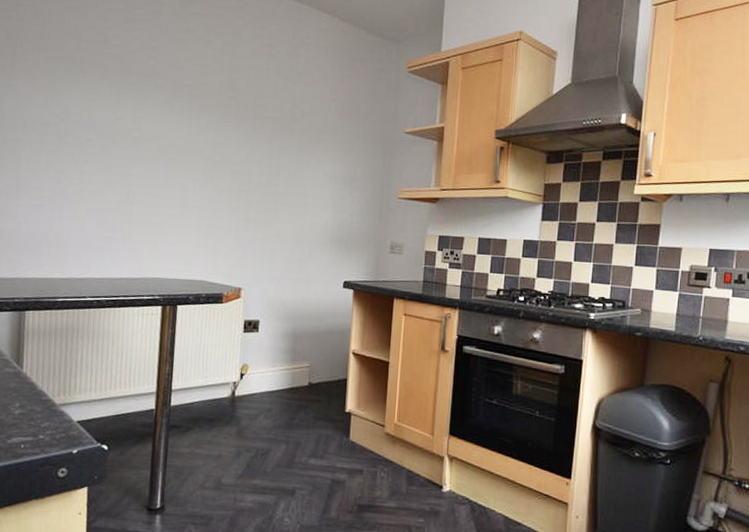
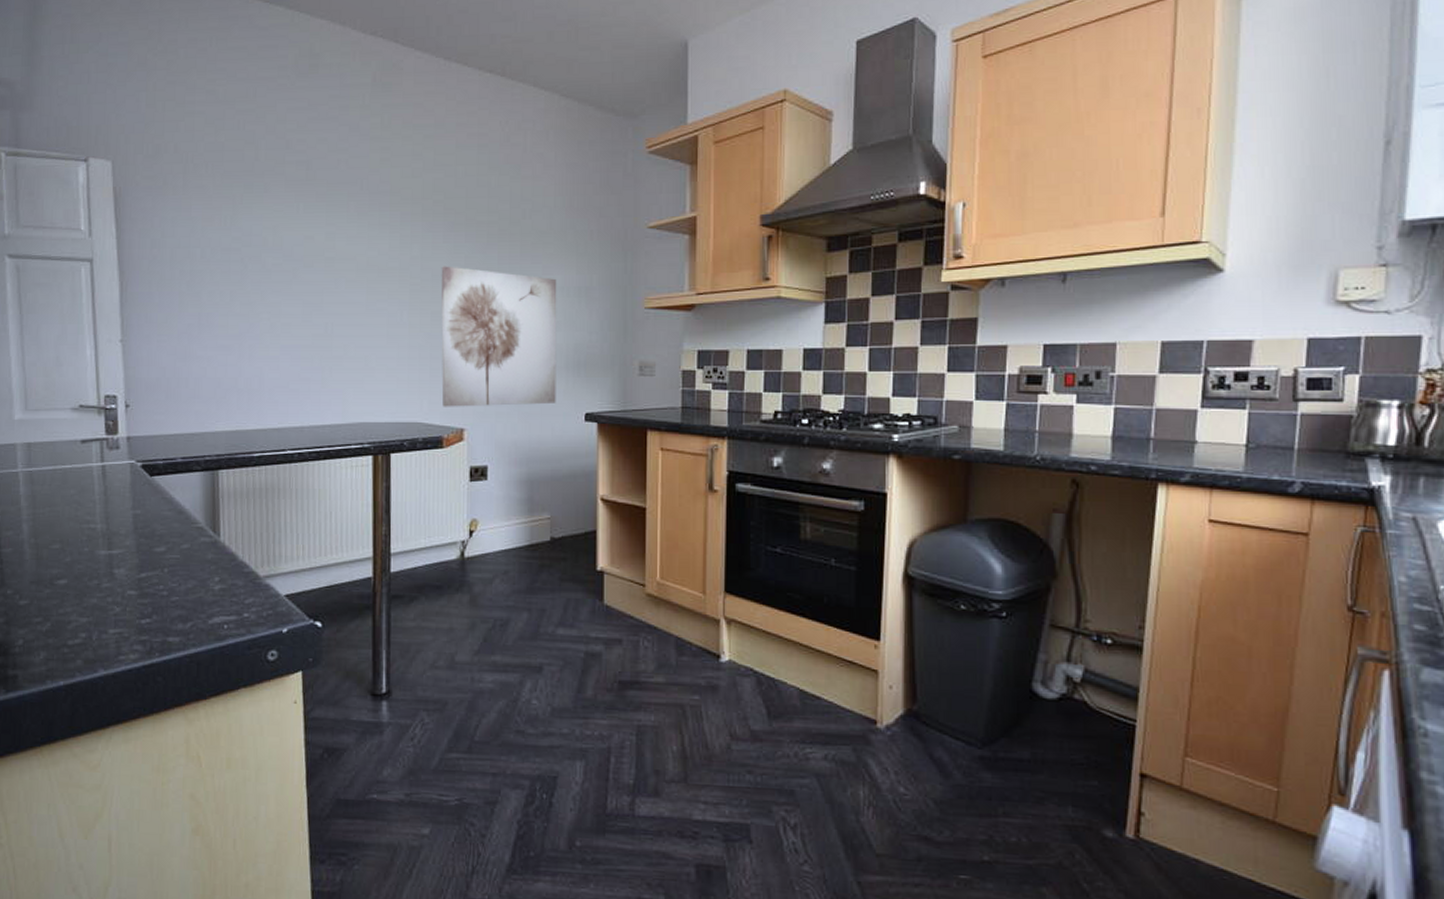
wall art: none [224,151,327,272] -> present [441,266,557,407]

